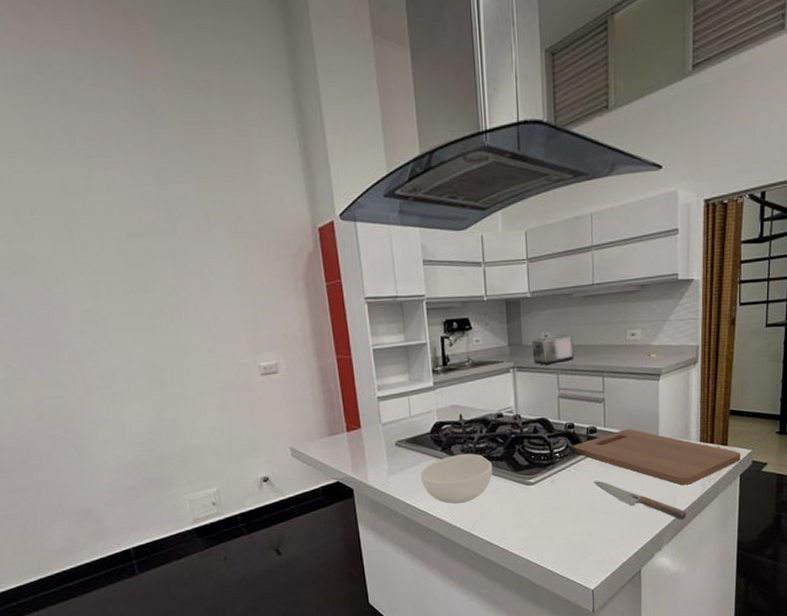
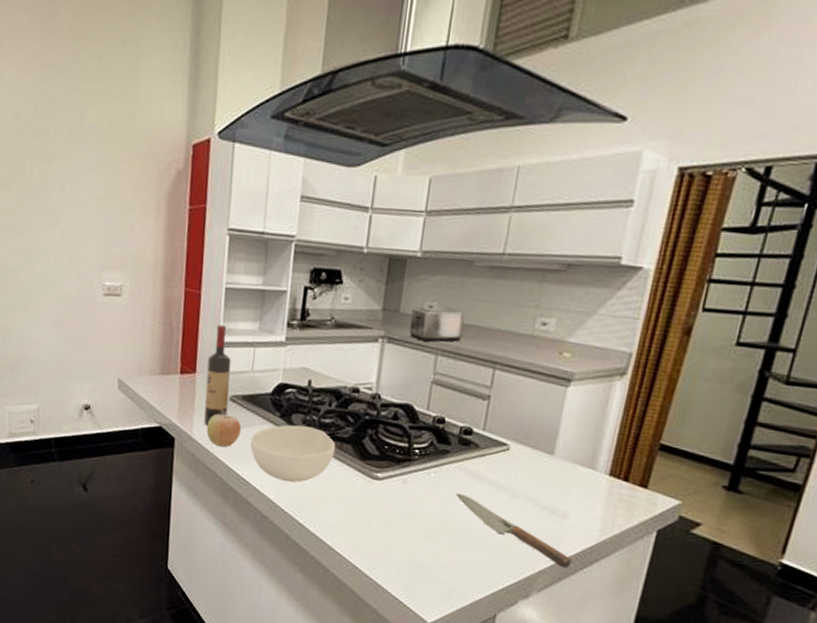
wine bottle: none [368,382,396,472] -> present [204,324,231,426]
fruit: none [379,455,411,488] -> present [206,410,242,447]
cutting board: present [573,429,741,485] -> none [437,438,665,526]

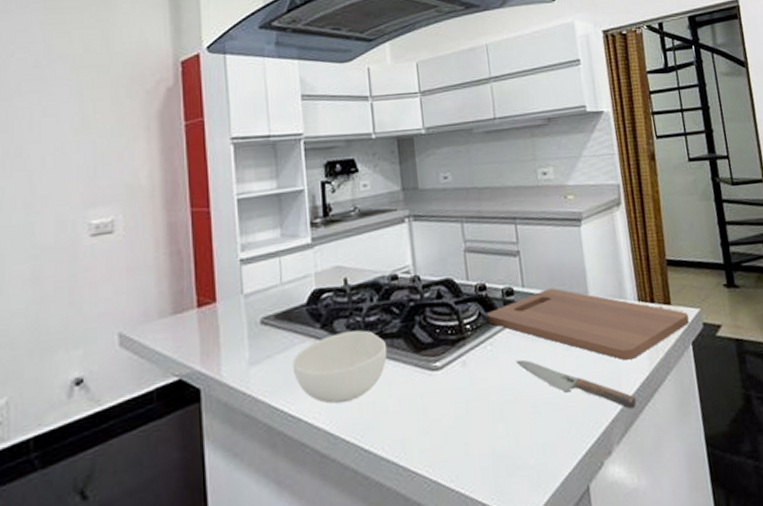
wine bottle: present [204,324,231,426] -> none [227,240,260,362]
fruit: present [206,410,242,447] -> none [238,337,280,384]
toaster: present [409,307,465,343] -> none [429,175,481,213]
cutting board: none [437,438,665,526] -> present [486,288,689,360]

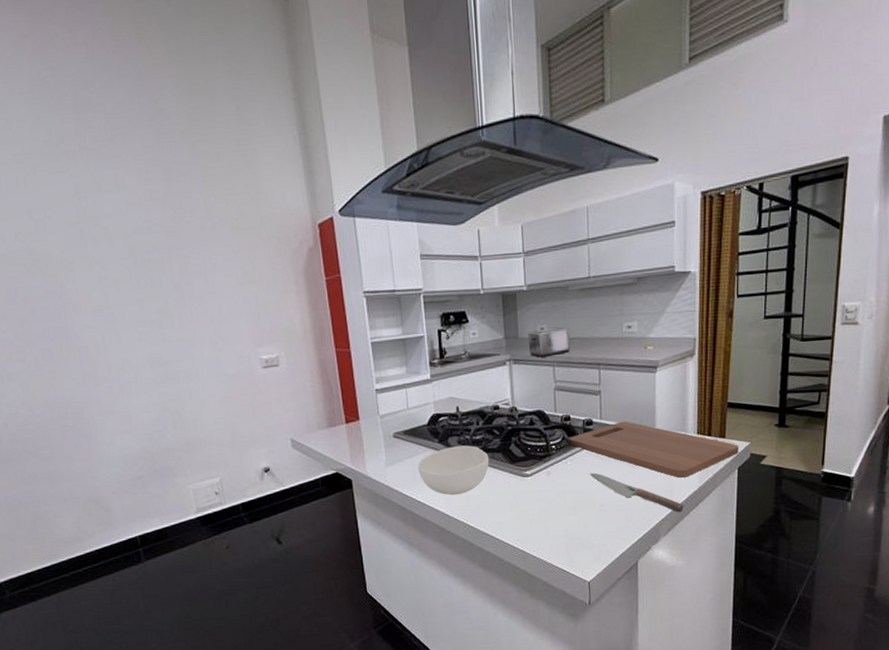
toaster: none [429,175,481,213] -> present [527,327,571,358]

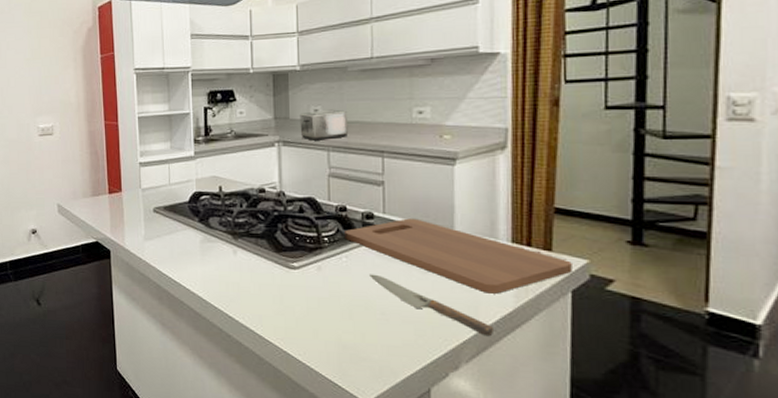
bowl: present [417,445,489,496] -> none [176,227,252,280]

